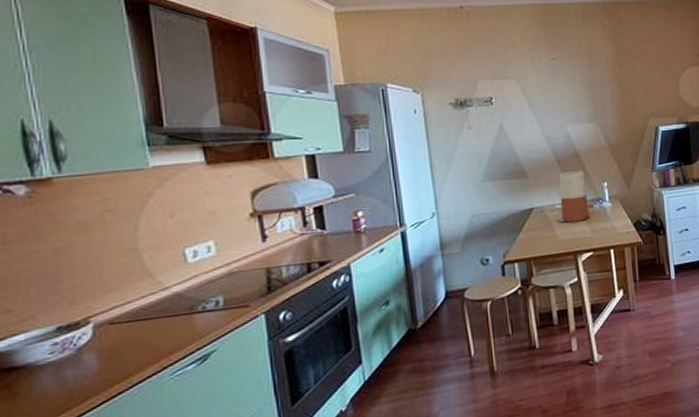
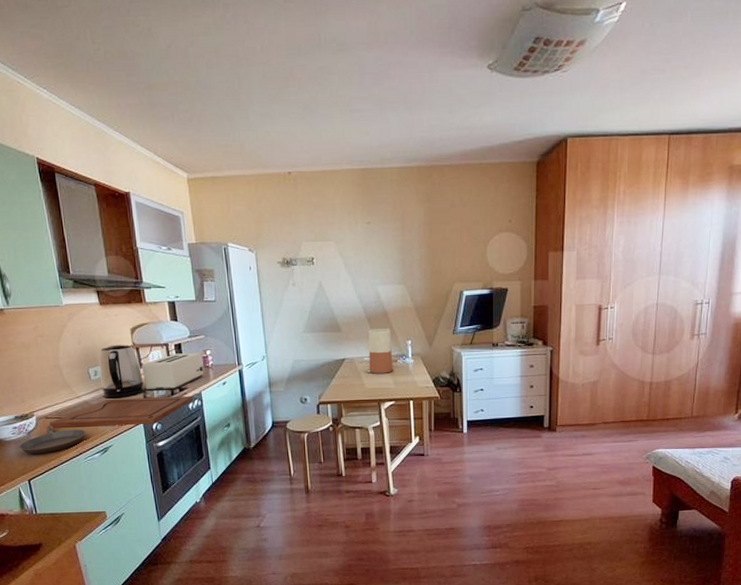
frying pan: none [59,332,176,380] -> present [18,424,87,454]
cutting board: none [115,271,338,337] -> present [49,396,193,428]
kettle: none [200,212,270,287] -> present [99,344,145,399]
toaster: none [264,215,354,271] -> present [141,353,204,392]
books: present [651,163,690,188] -> none [453,327,489,349]

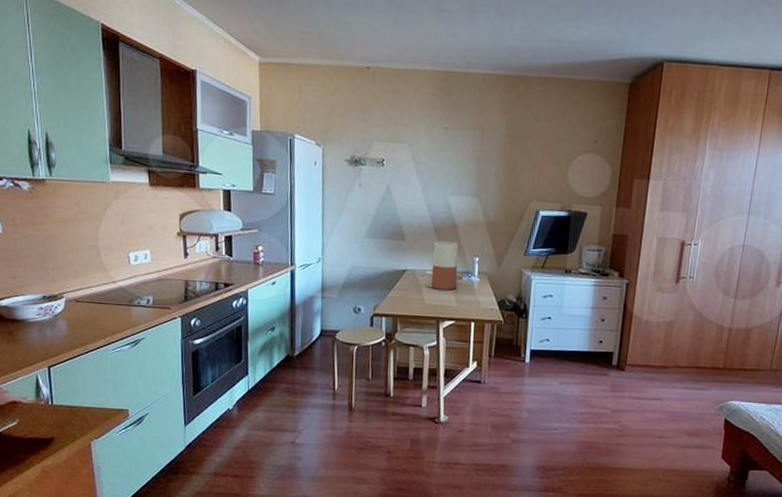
frying pan: present [18,424,87,454] -> none [42,308,118,340]
cutting board: present [49,396,193,428] -> none [79,287,238,319]
kettle: present [99,344,145,399] -> none [140,229,188,288]
toaster: present [141,353,204,392] -> none [186,246,253,285]

